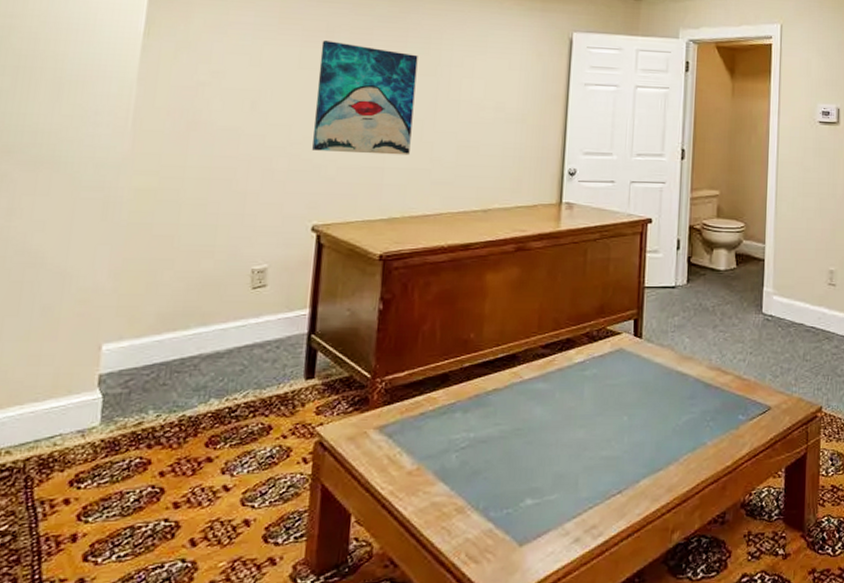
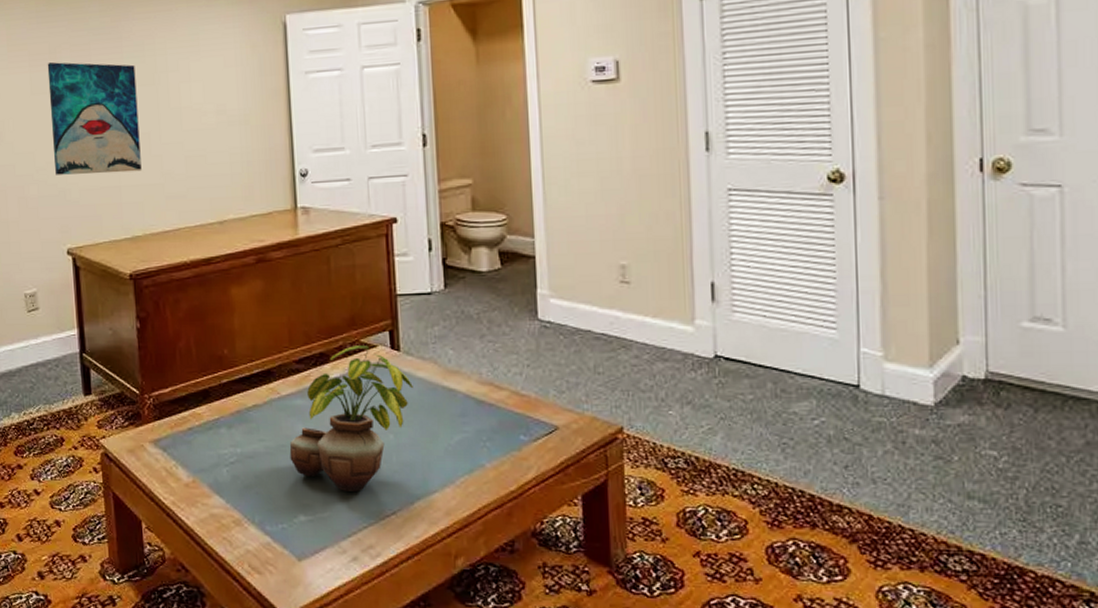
potted plant: none [524,332,650,473] -> present [289,345,413,491]

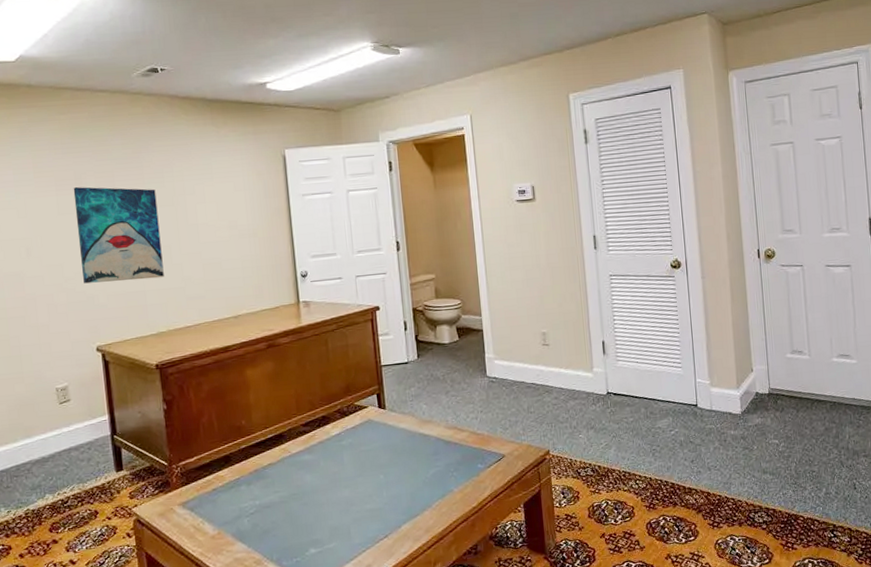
potted plant: present [289,345,413,491] -> none [300,407,397,525]

